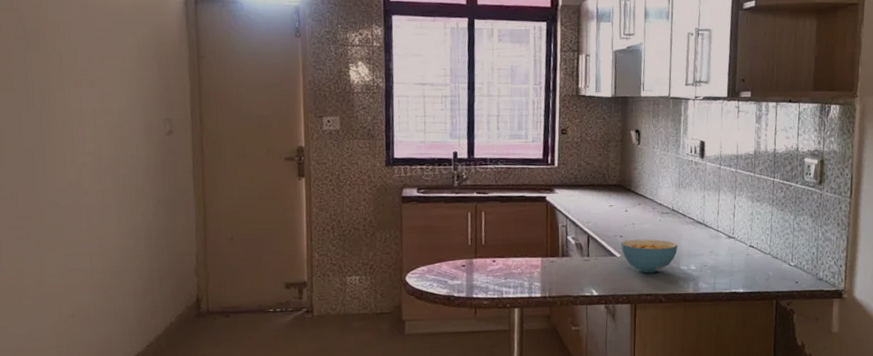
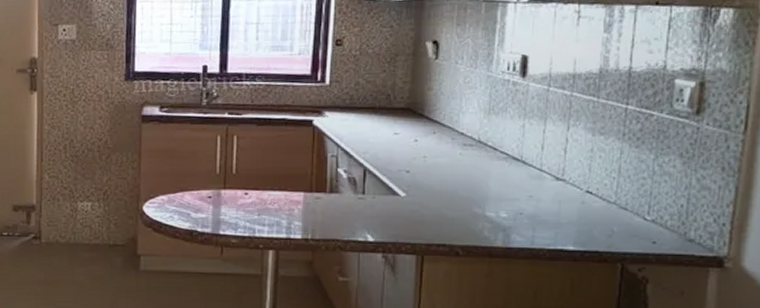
cereal bowl: present [621,239,678,273] -> none [407,176,484,219]

